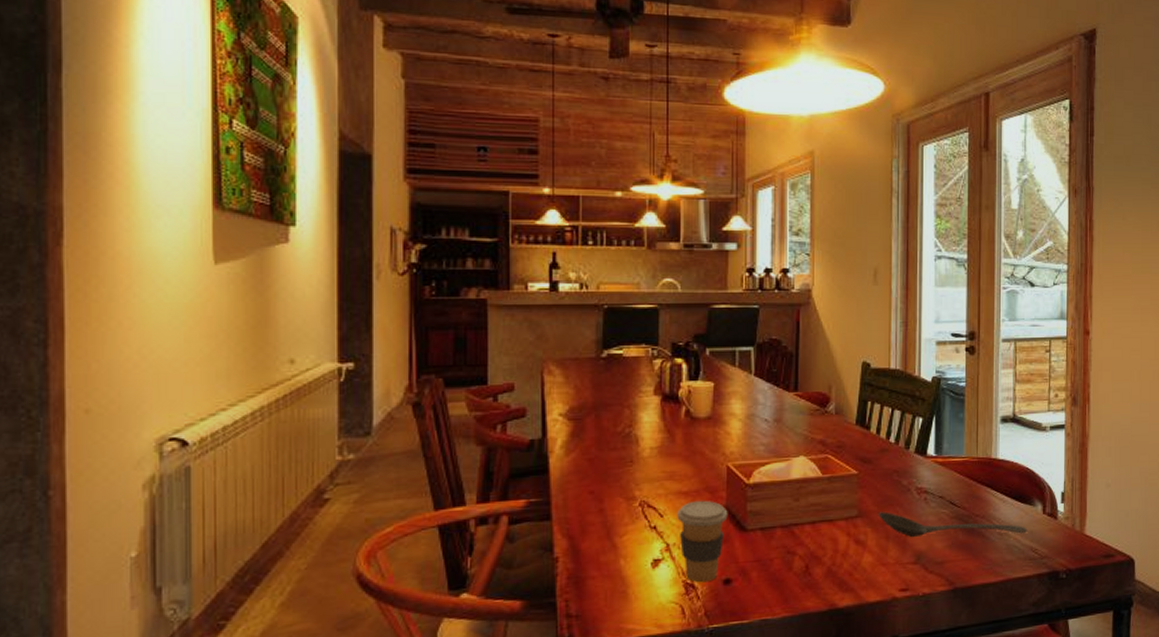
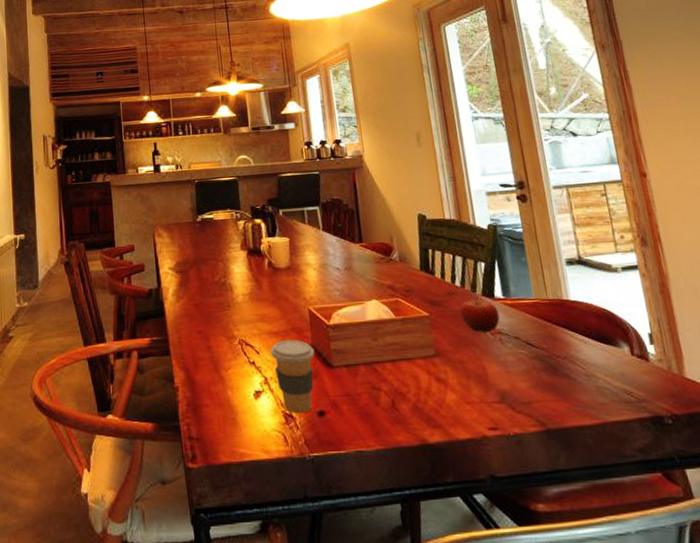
stirrer: present [878,511,1028,537] -> none [455,351,618,376]
fruit: none [891,454,928,491] -> present [460,297,500,332]

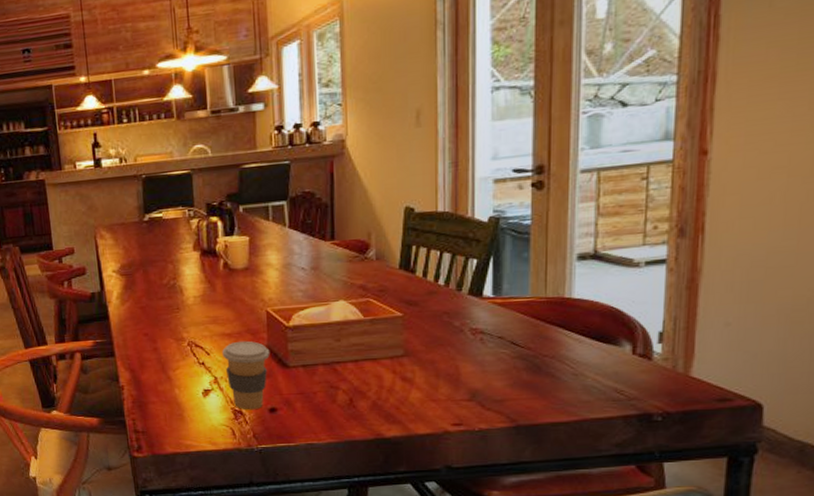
fruit: present [460,297,500,332] -> none [440,296,485,332]

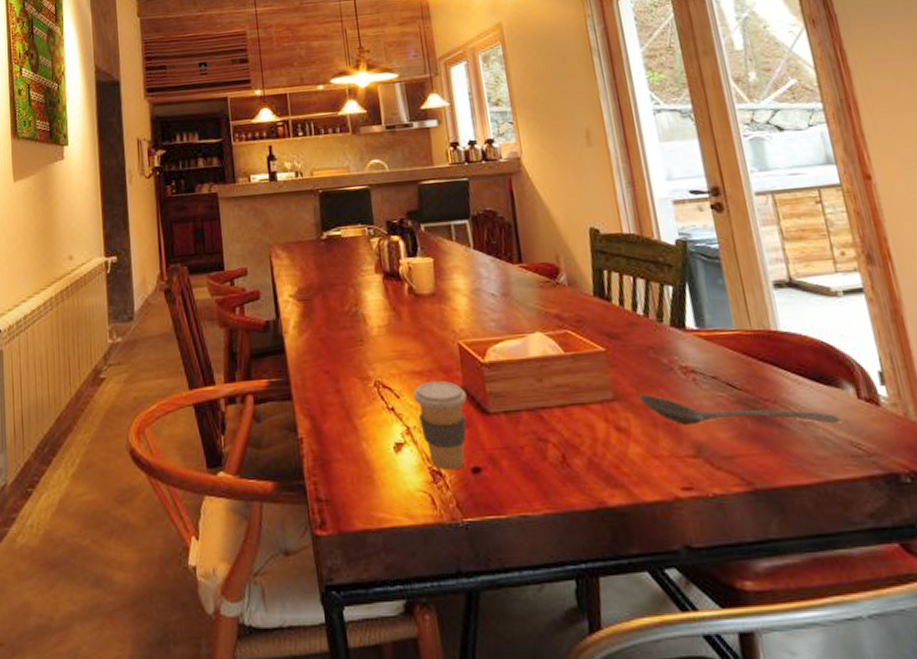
stirrer: none [427,351,611,375] -> present [638,394,841,425]

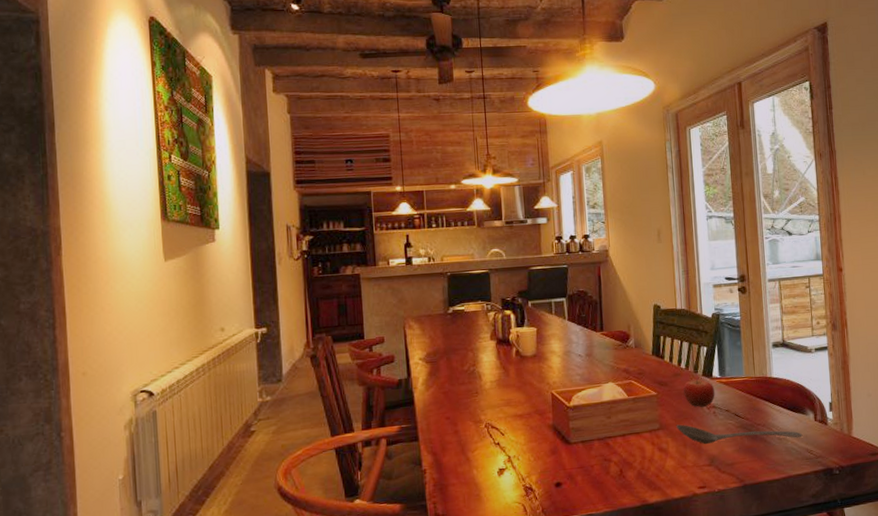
coffee cup: present [413,380,467,471] -> none [515,420,555,486]
fruit: none [643,328,693,371] -> present [683,377,715,407]

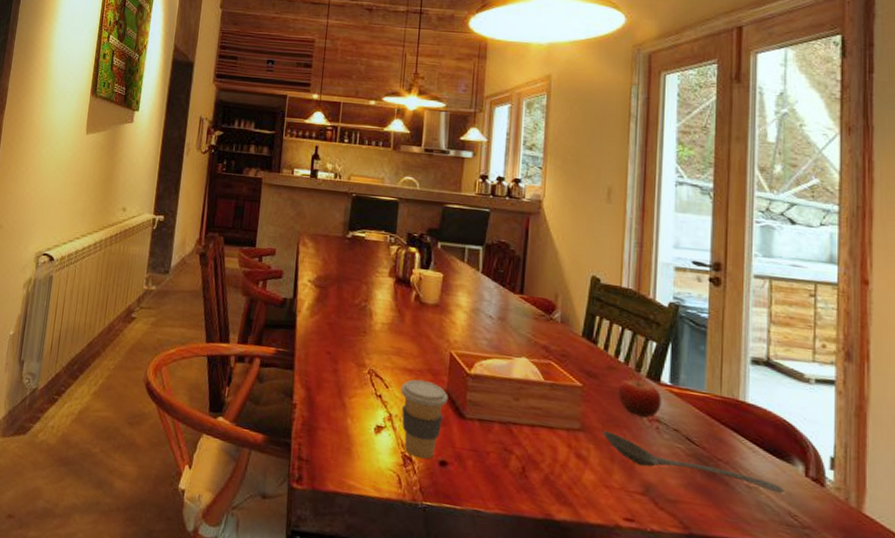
coffee cup: none [515,420,555,486] -> present [401,379,448,459]

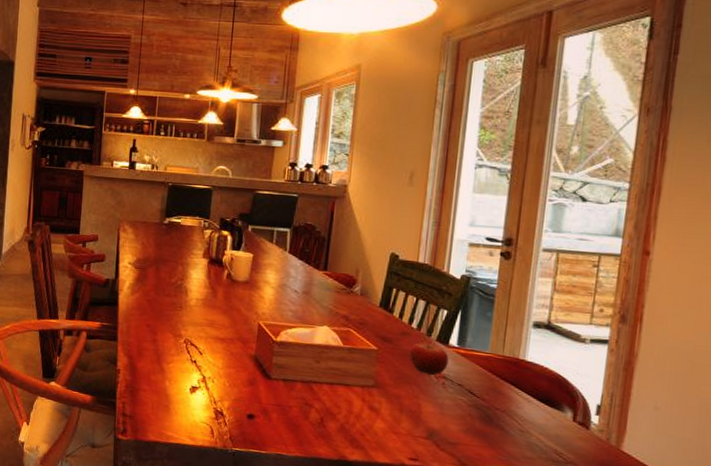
coffee cup: present [401,379,448,459] -> none [213,346,256,413]
stirrer: present [603,430,785,494] -> none [394,386,554,436]

